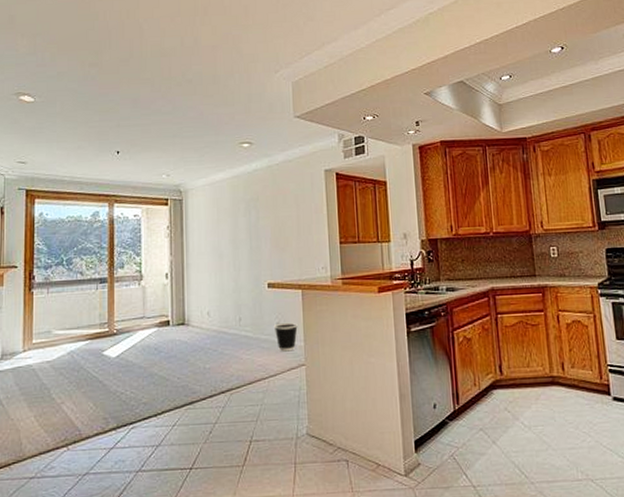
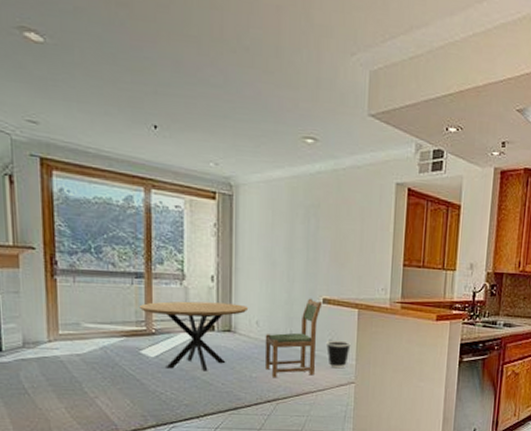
dining table: none [102,297,200,368] -> present [138,301,249,372]
dining chair: none [216,284,268,368] -> present [264,298,323,378]

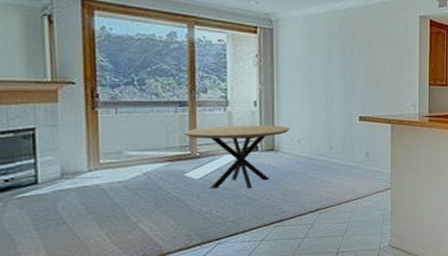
dining chair: present [264,298,323,378] -> none [306,117,359,190]
wastebasket: present [325,340,351,369] -> none [363,152,386,178]

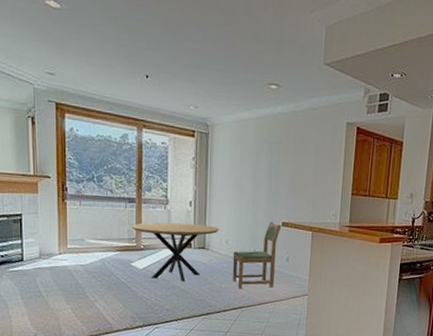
dining chair: none [306,117,359,190] -> present [232,221,282,289]

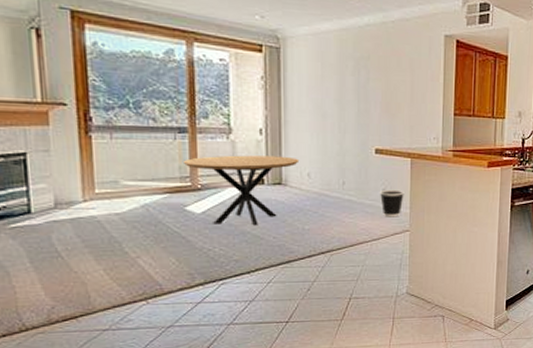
dining chair: present [232,221,282,289] -> none [317,149,375,230]
wastebasket: none [283,257,305,283] -> present [379,189,404,217]

